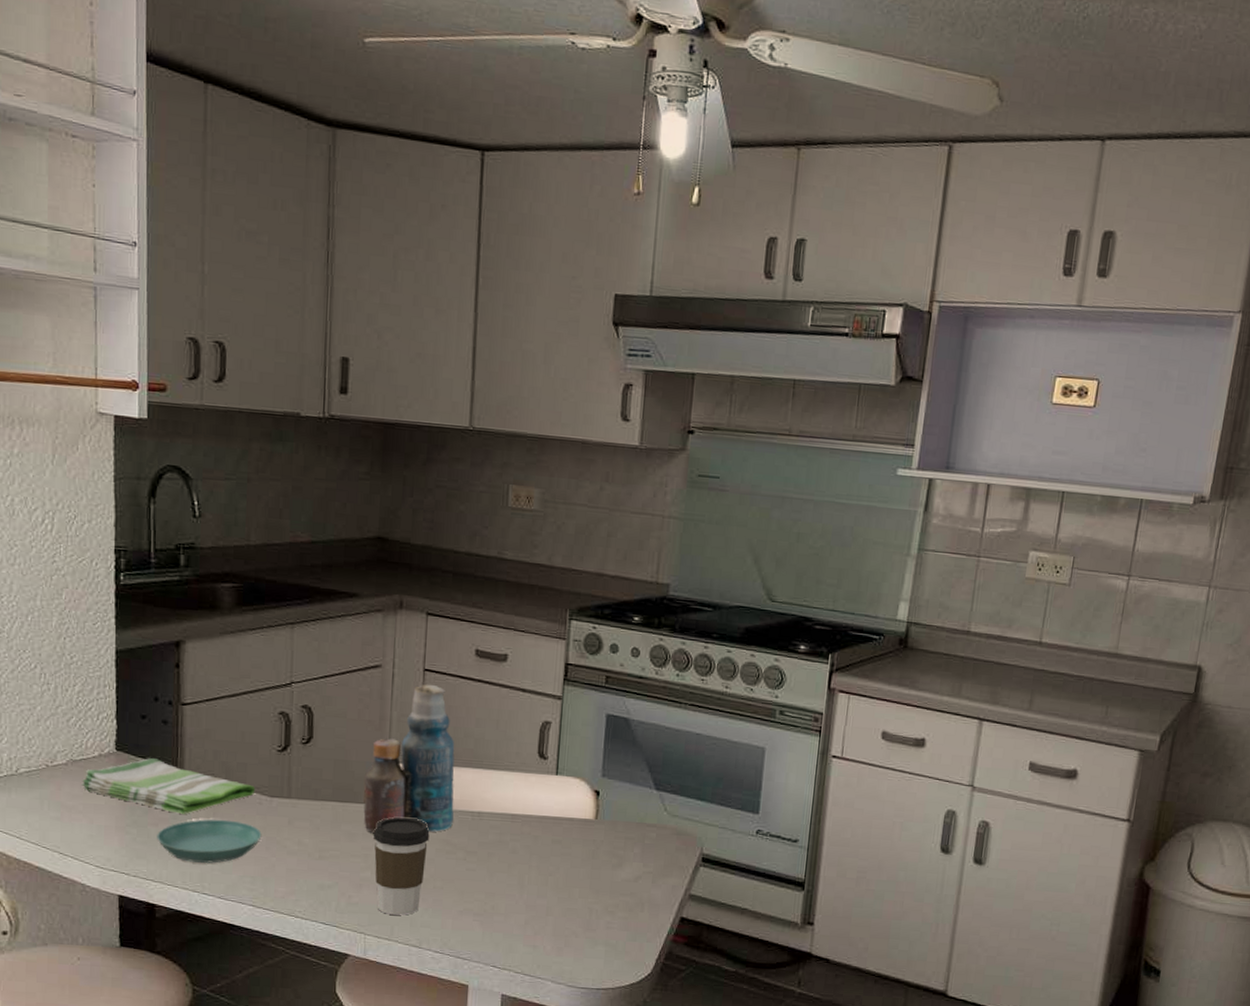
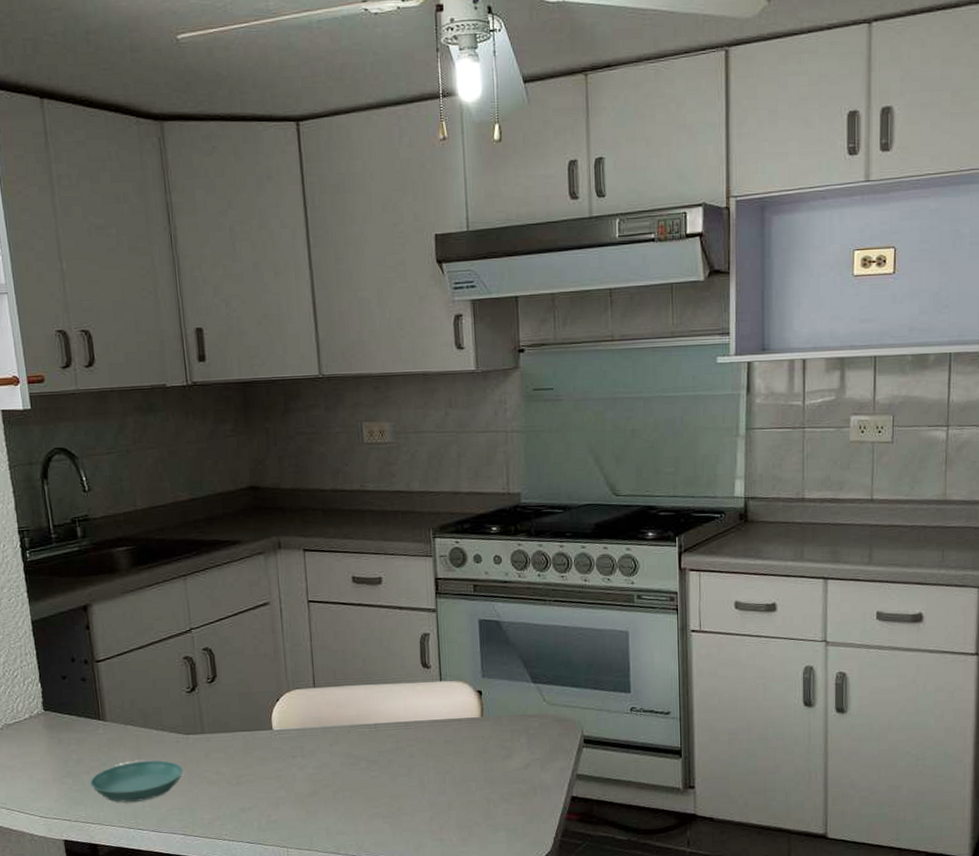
dish towel: present [82,758,256,814] -> none [17,713,172,760]
bottle: present [363,684,455,834] -> none [268,613,353,756]
coffee cup: present [374,817,430,915] -> none [283,737,334,827]

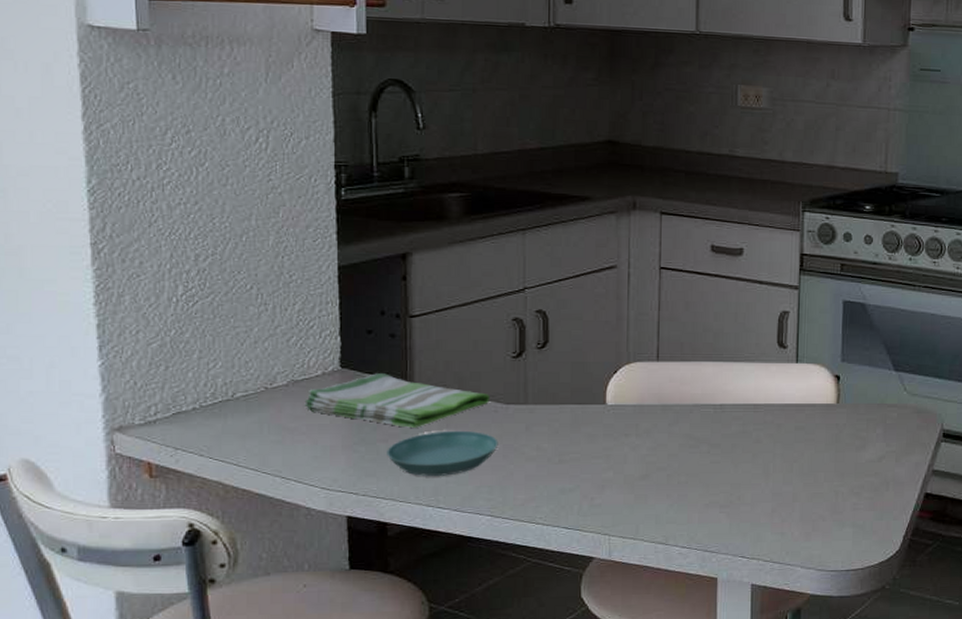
dish towel: none [17,713,172,760] -> present [304,373,491,428]

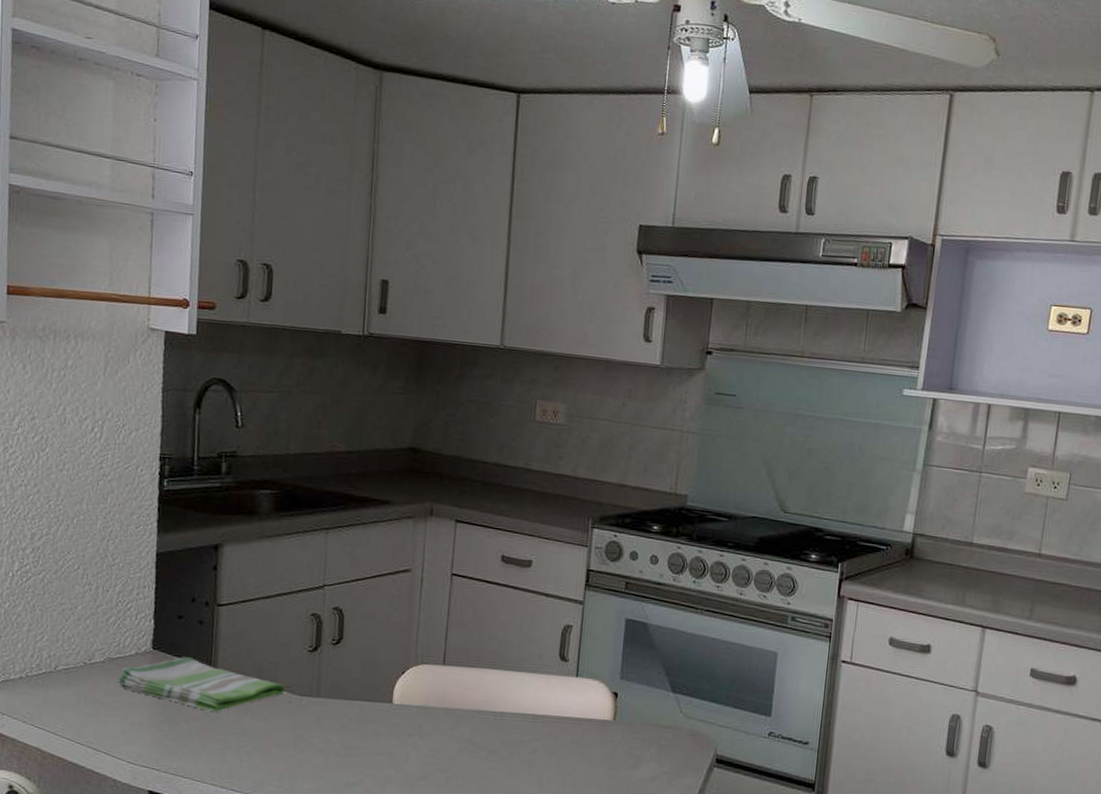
saucer: present [387,430,499,476] -> none [188,717,291,760]

